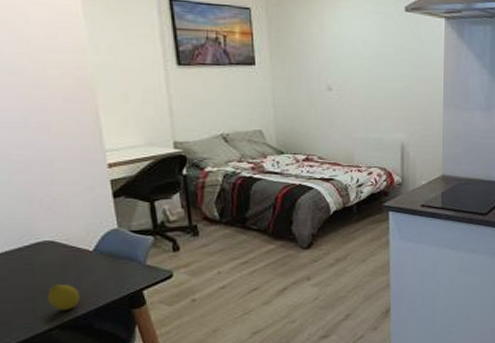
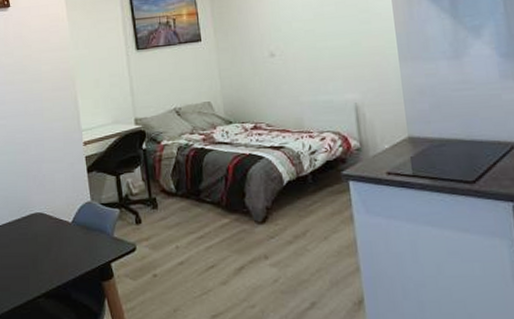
fruit: present [48,284,80,311] -> none [37,253,61,279]

